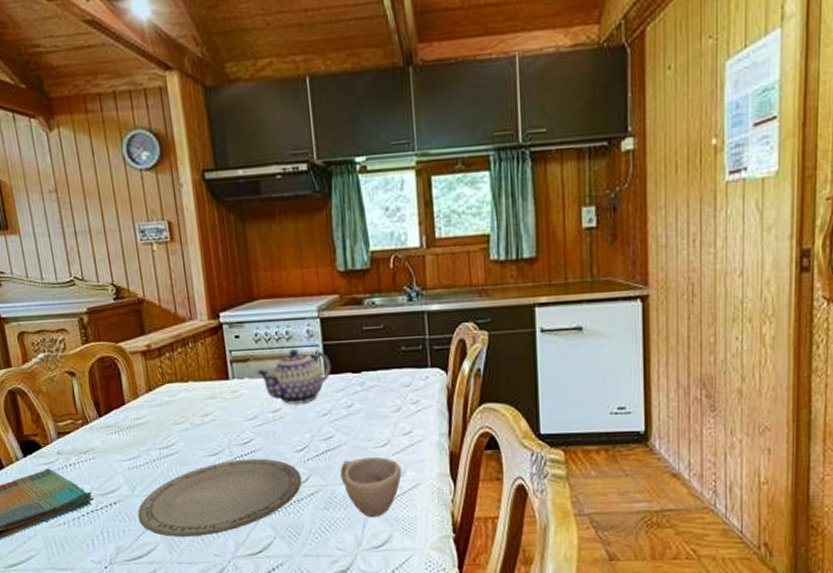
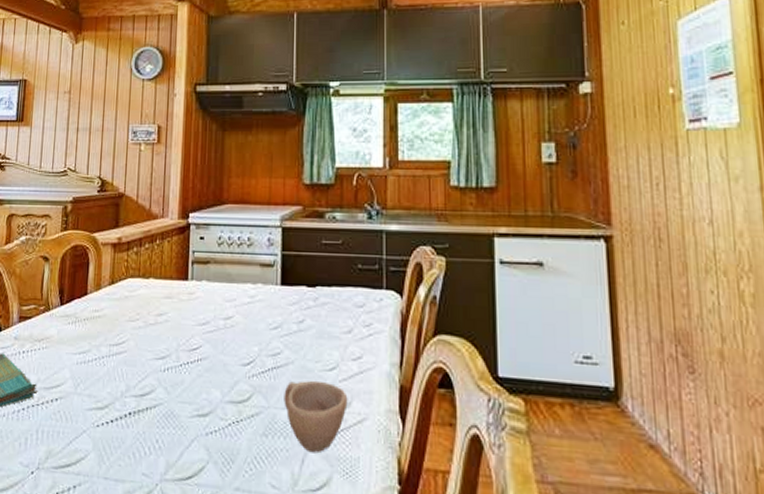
plate: present [137,458,302,538] -> none [75,366,244,450]
teapot: present [257,349,332,404] -> none [215,256,287,314]

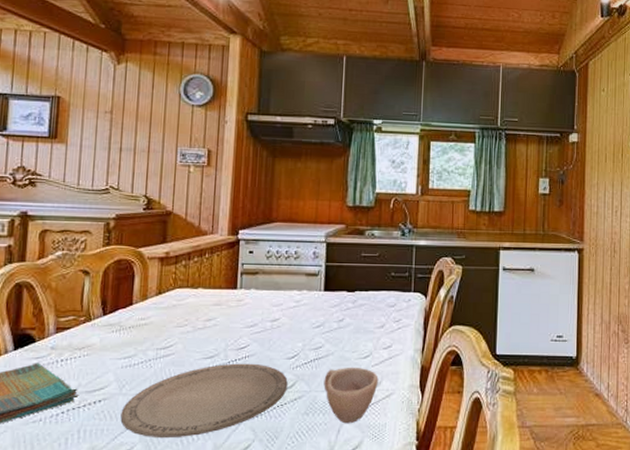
plate: none [75,366,244,450] -> present [120,363,288,439]

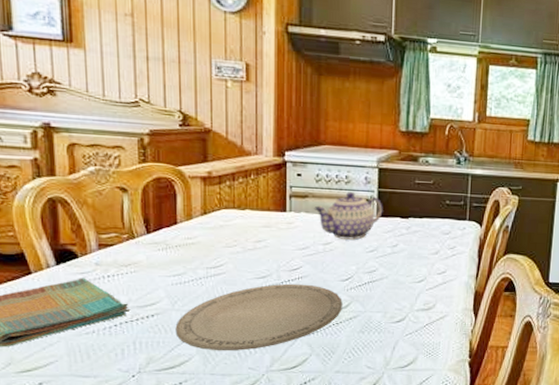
teapot: none [263,267,330,315] -> present [314,192,383,240]
cup: present [324,367,379,424] -> none [378,290,433,342]

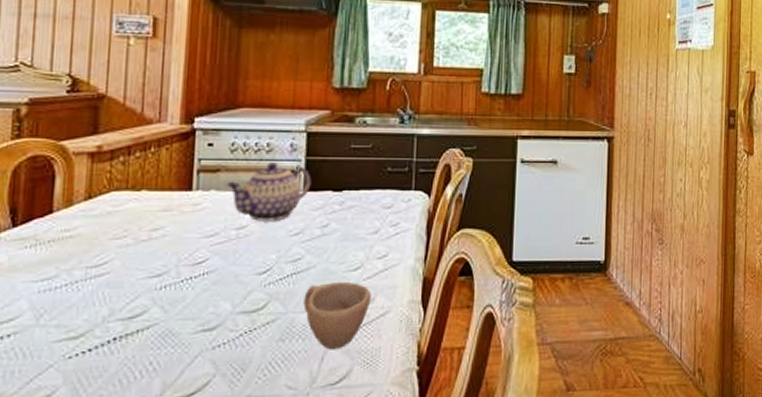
plate: present [175,283,342,351] -> none [37,281,258,379]
cup: none [378,290,433,342] -> present [303,281,372,350]

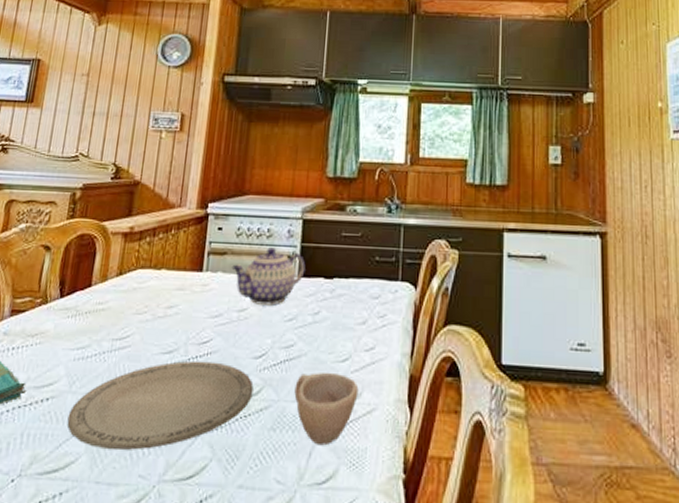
plate: none [37,281,258,379] -> present [67,360,254,450]

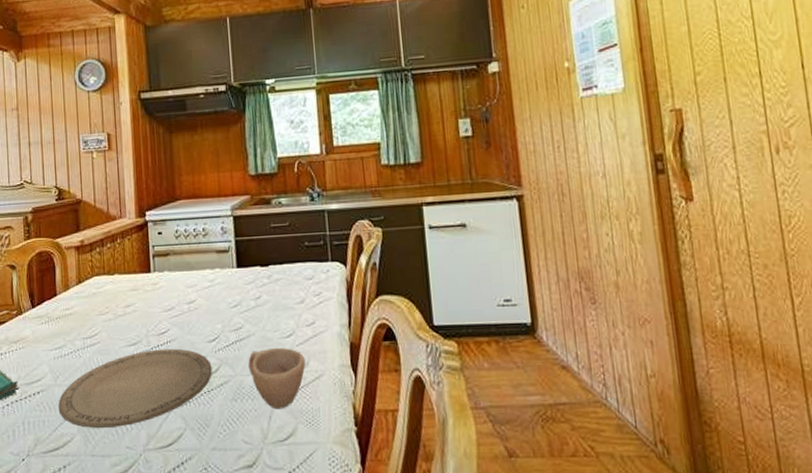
teapot: present [231,248,306,305] -> none [176,245,242,296]

